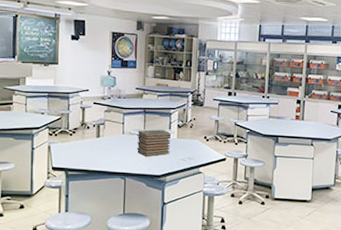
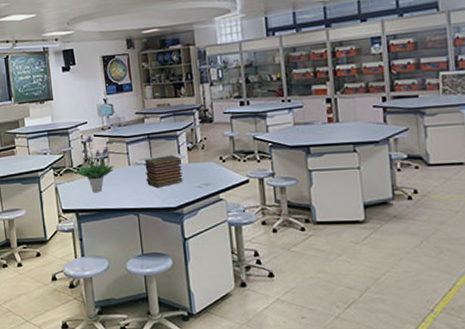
potted plant: none [68,102,110,155] -> present [73,135,115,192]

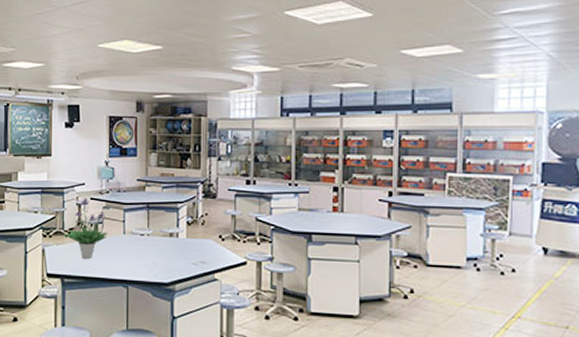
book stack: present [144,154,183,188] -> none [141,227,179,261]

